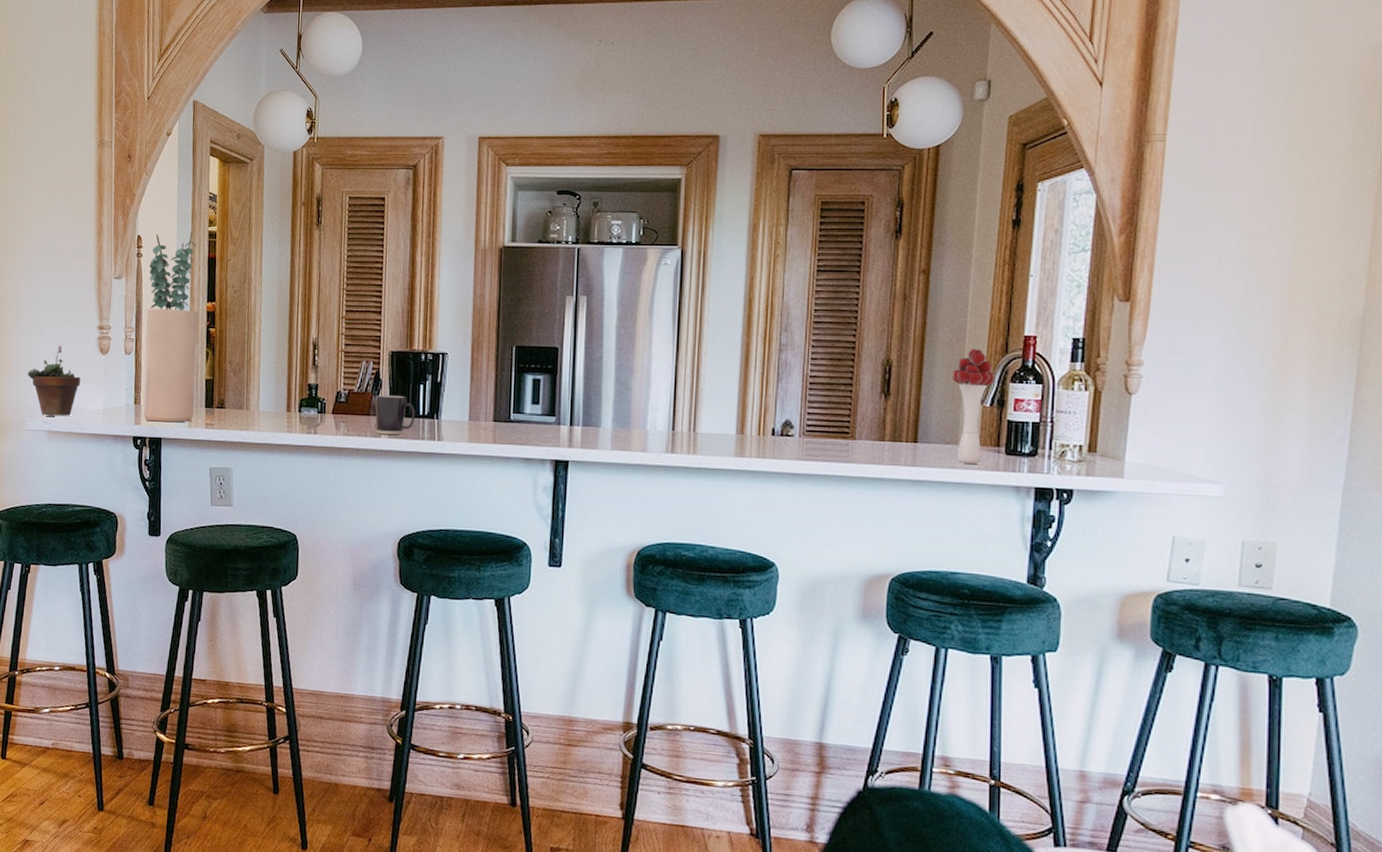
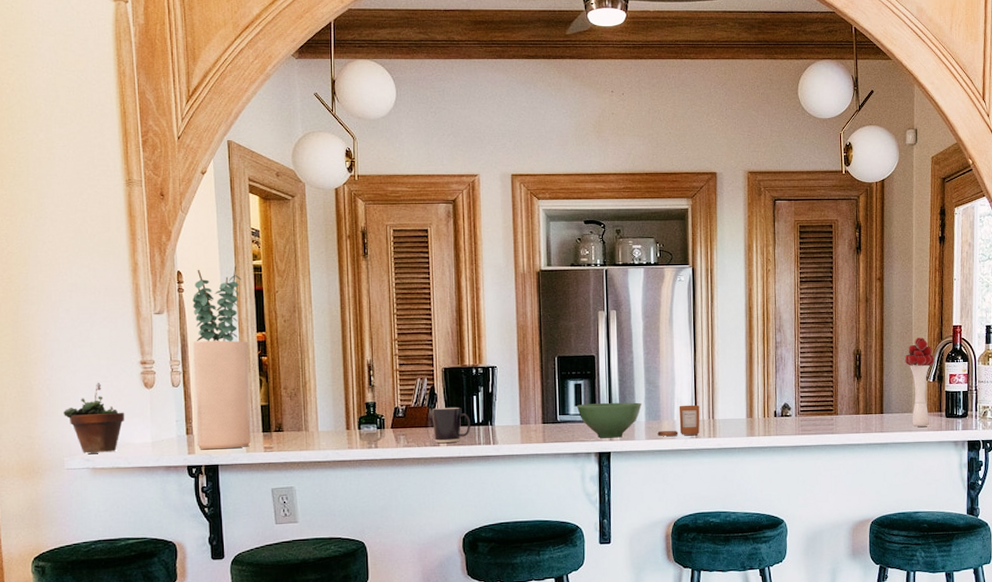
bowl: none [533,403,609,445] -> present [576,402,642,438]
candle: none [625,412,679,449] -> present [657,405,700,436]

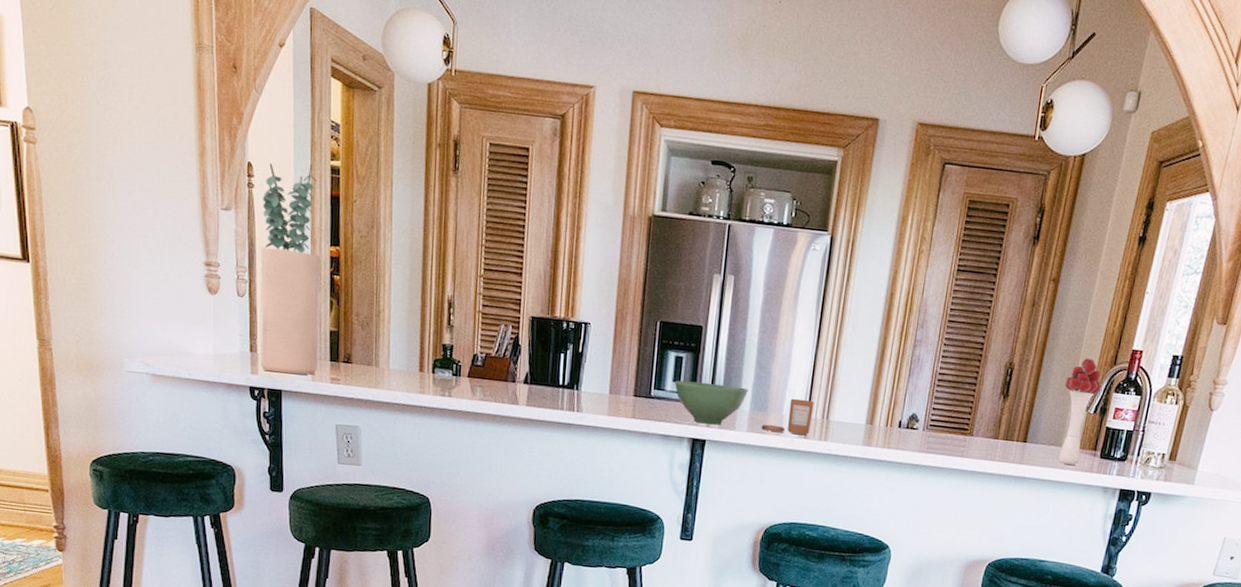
succulent plant: present [63,383,125,454] -> none [124,280,187,360]
mug: present [431,407,471,443] -> none [513,361,555,403]

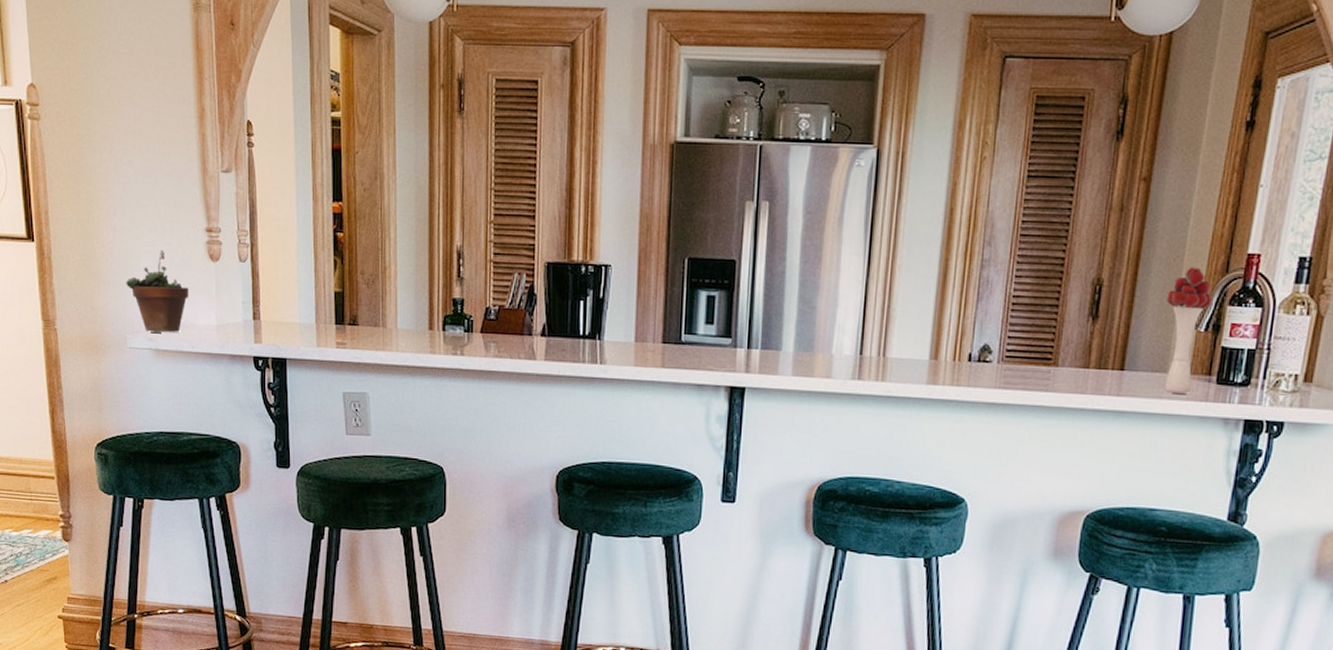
succulent plant: none [124,280,187,360] -> present [126,251,189,333]
vase: present [260,164,320,375] -> none [262,117,323,341]
bowl: present [674,380,748,425] -> none [706,322,791,370]
candle: present [761,398,814,435] -> none [808,334,868,375]

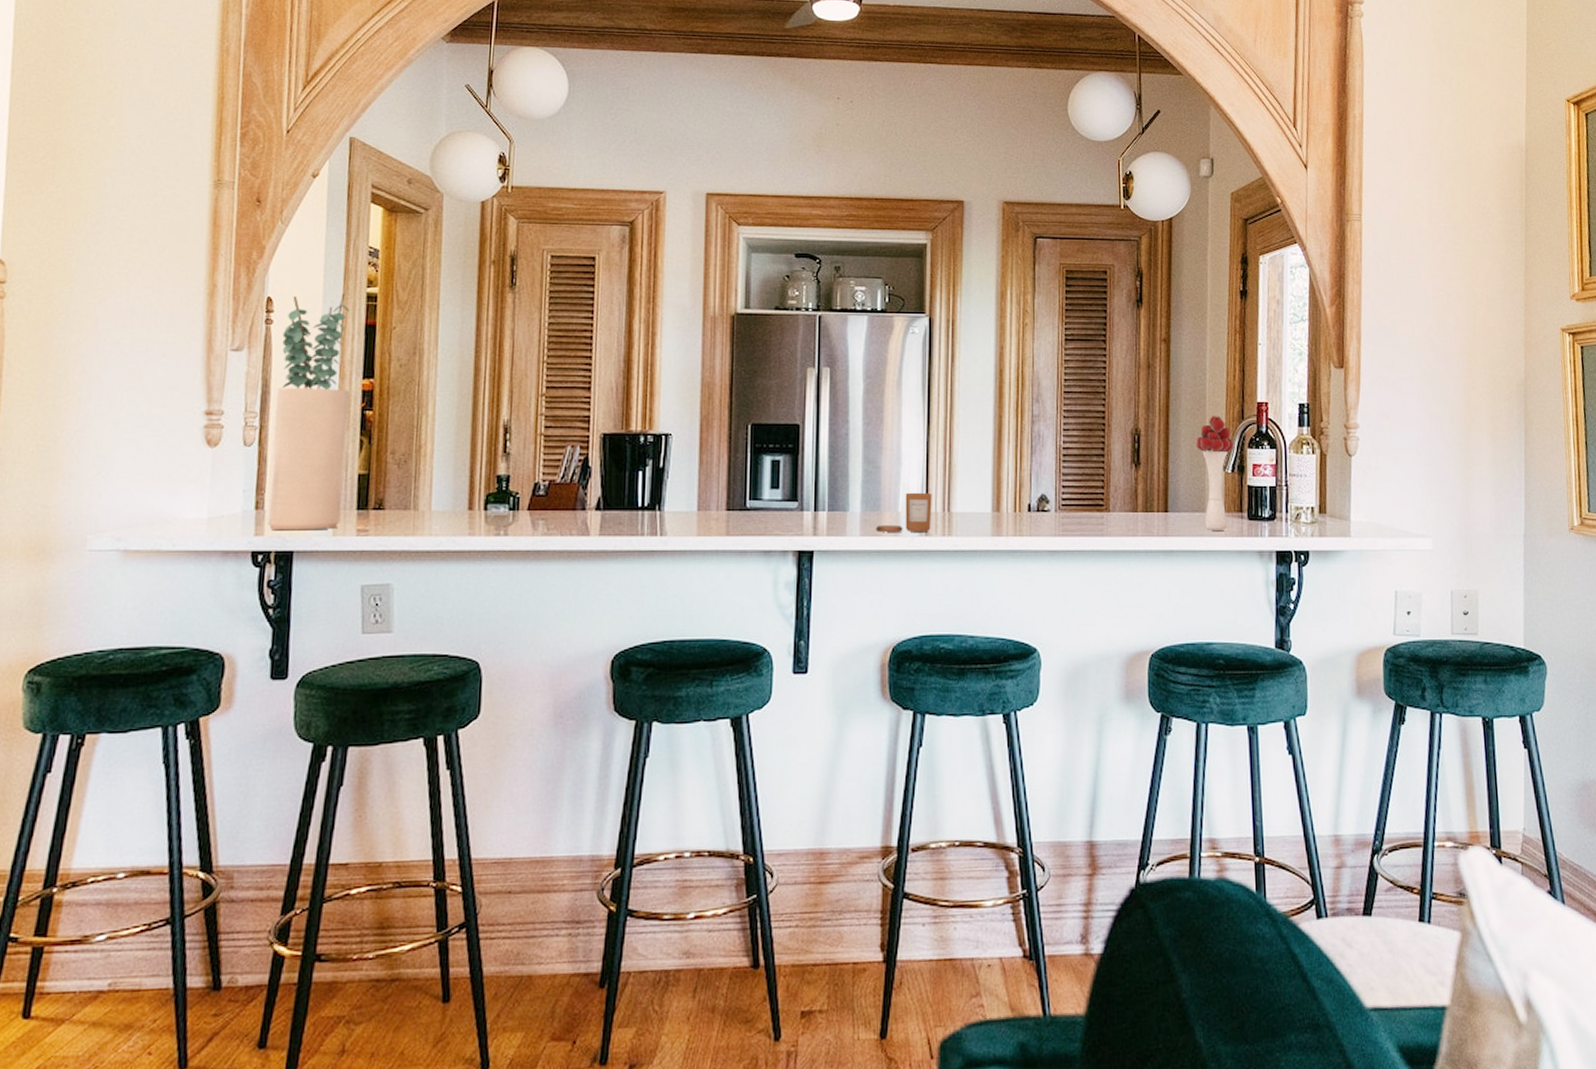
succulent plant: present [126,251,189,333] -> none [94,438,177,531]
vase: none [262,117,323,341] -> present [267,293,350,531]
candle: none [808,334,868,375] -> present [876,492,932,532]

